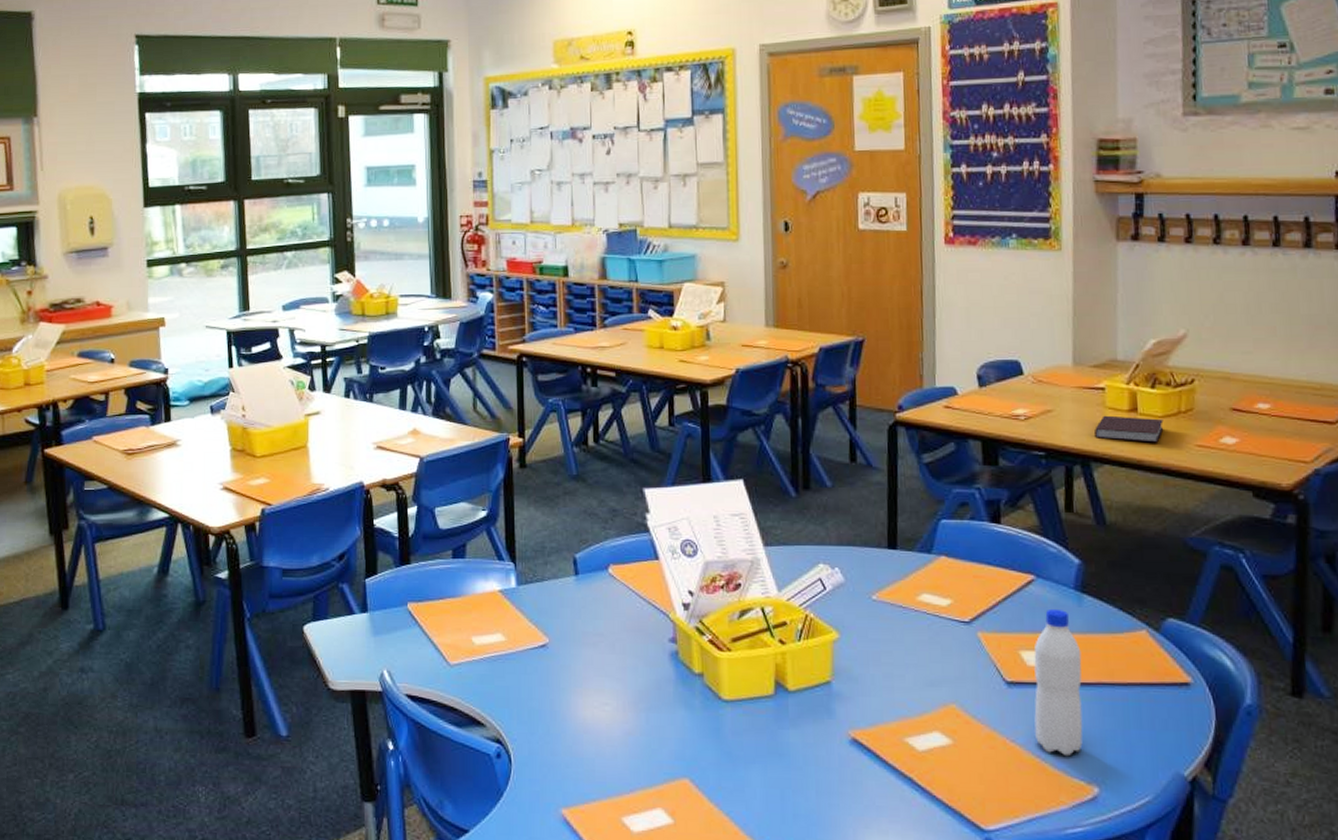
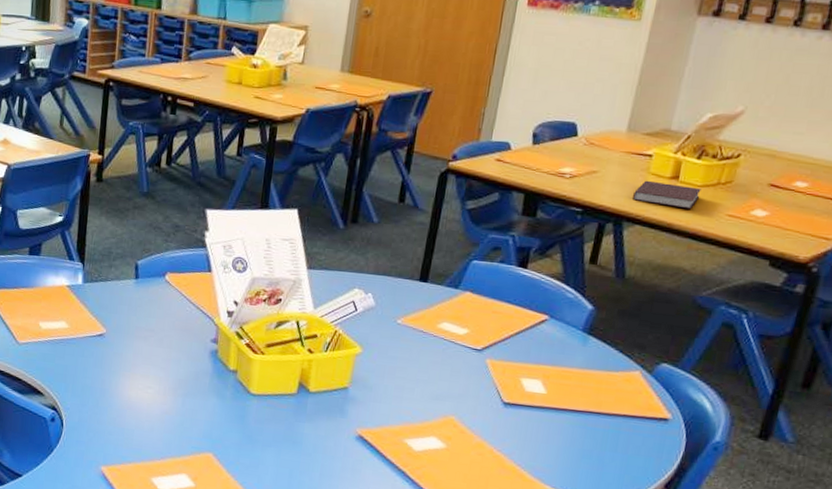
water bottle: present [1034,608,1083,757] -> none [520,345,577,468]

